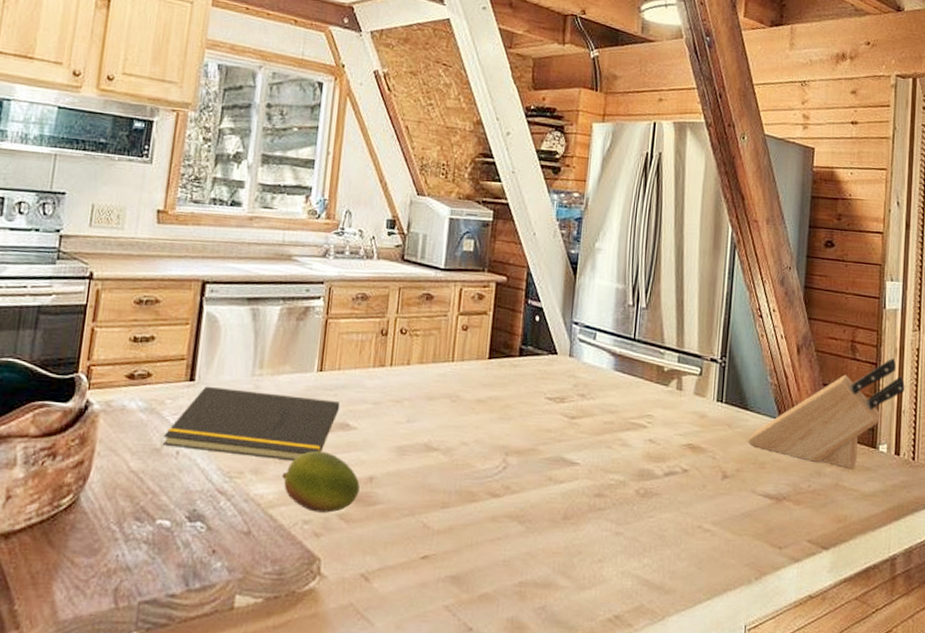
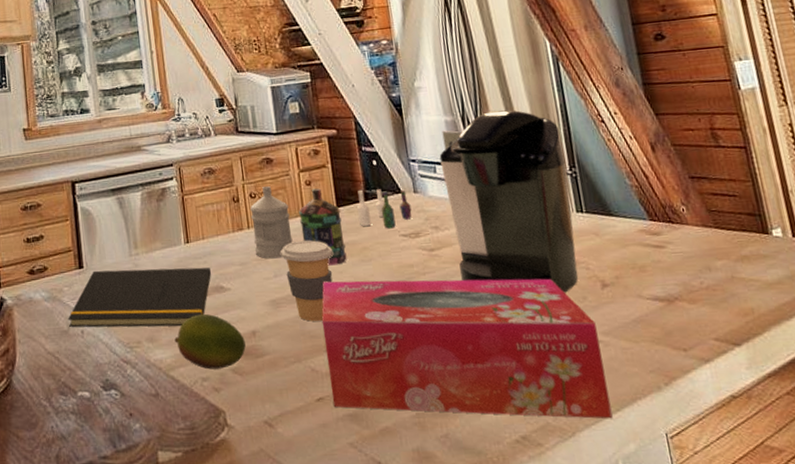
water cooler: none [393,324,563,419] -> present [250,186,412,266]
coffee cup: none [419,388,474,475] -> present [280,240,333,322]
tissue box: none [437,434,708,607] -> present [322,278,613,419]
coffee maker: none [595,286,721,479] -> present [439,110,578,293]
knife block: present [747,357,905,469] -> none [619,138,787,259]

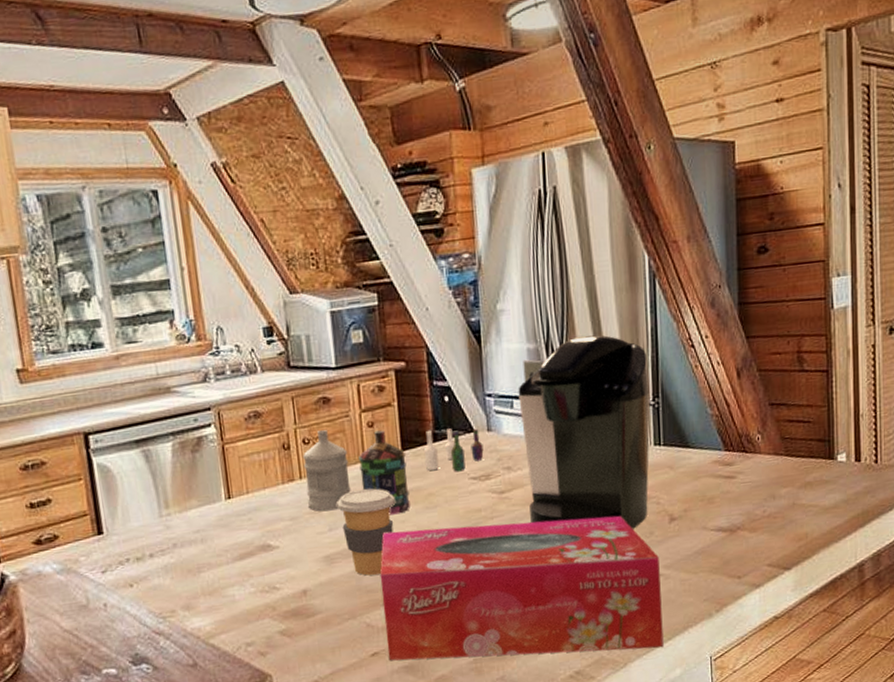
notepad: present [67,267,212,328] -> none [86,525,258,601]
fruit: present [174,314,246,370] -> none [214,575,296,634]

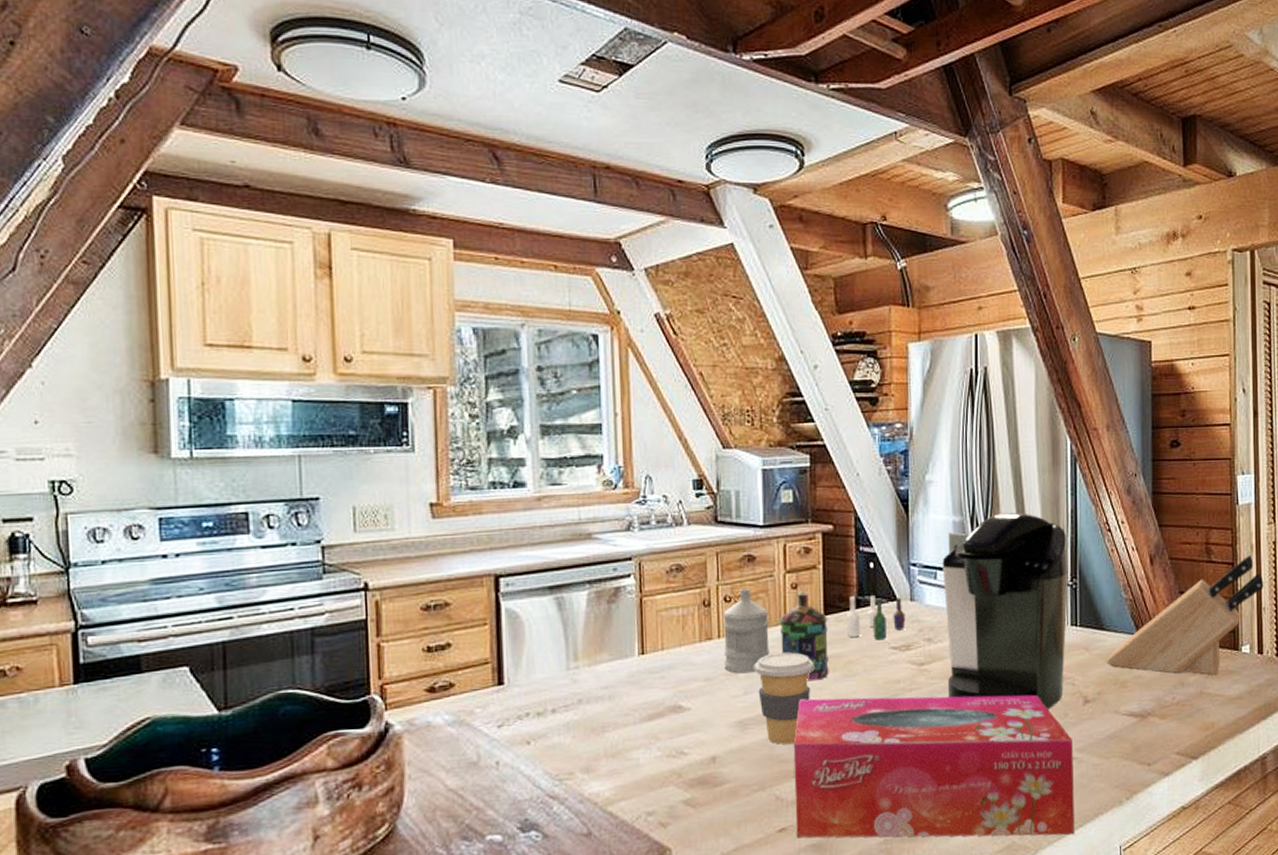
knife block: none [692,360,862,486] -> present [1106,554,1264,675]

